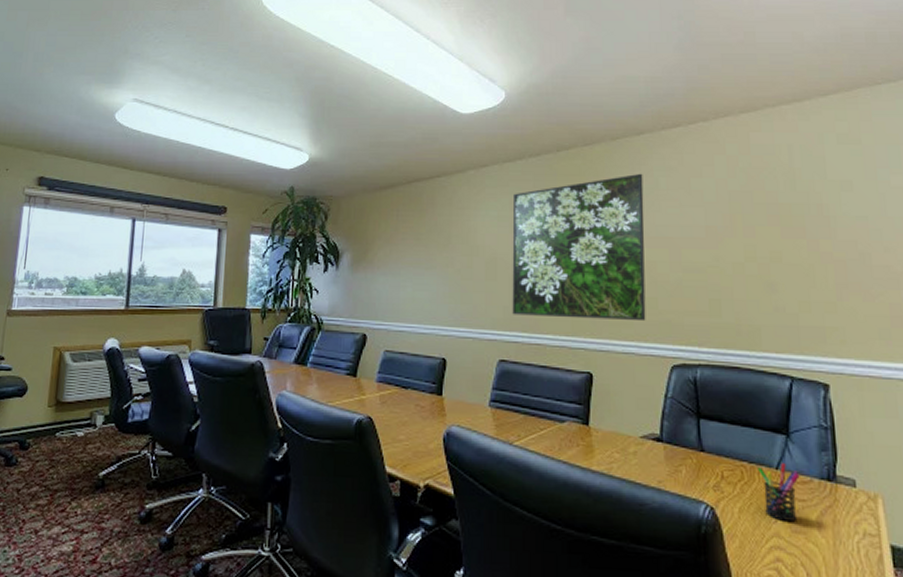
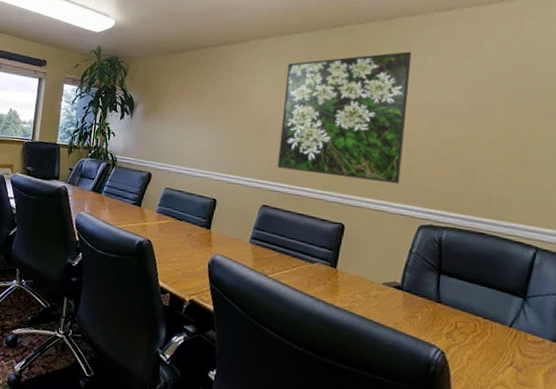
pen holder: present [758,463,800,521] -> none [491,322,532,375]

